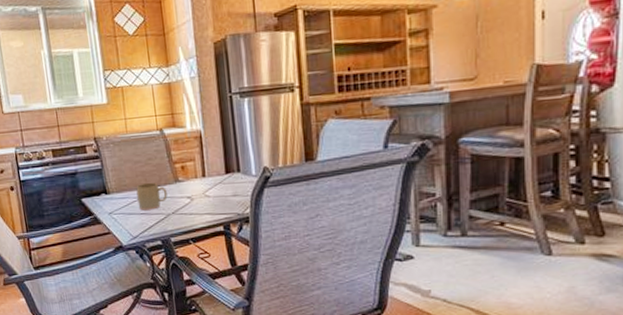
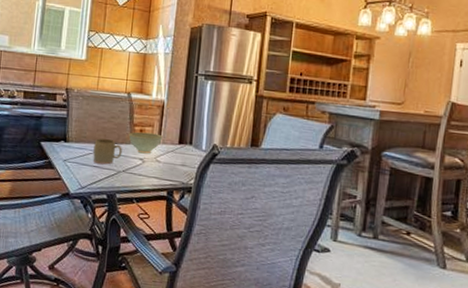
bowl: none [170,167,207,192] -> present [128,131,163,154]

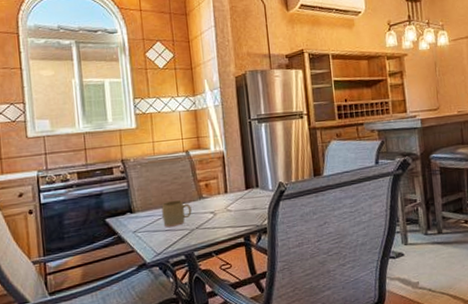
bowl: present [128,131,163,154] -> none [195,184,229,207]

